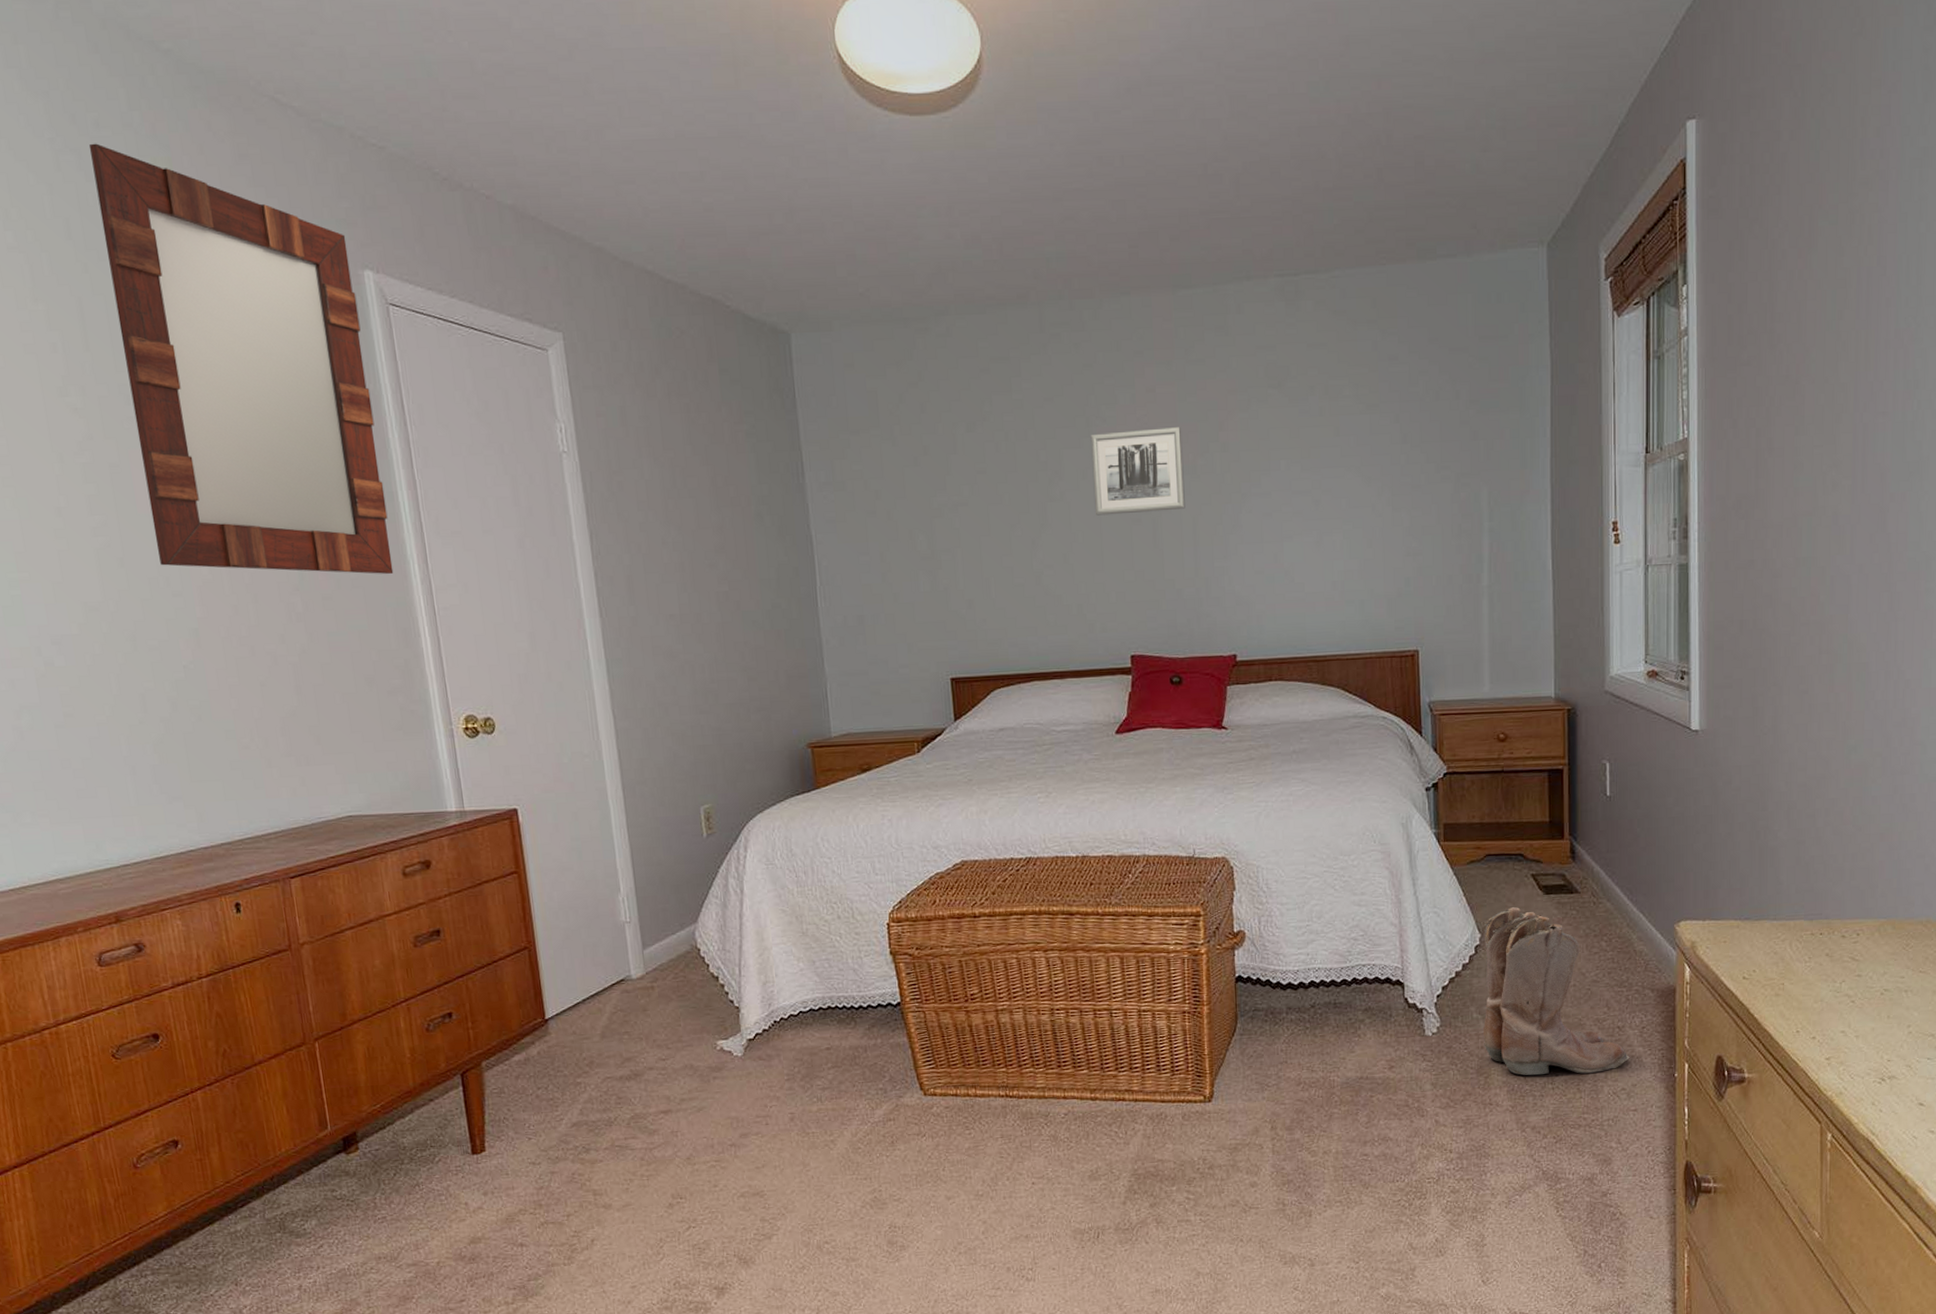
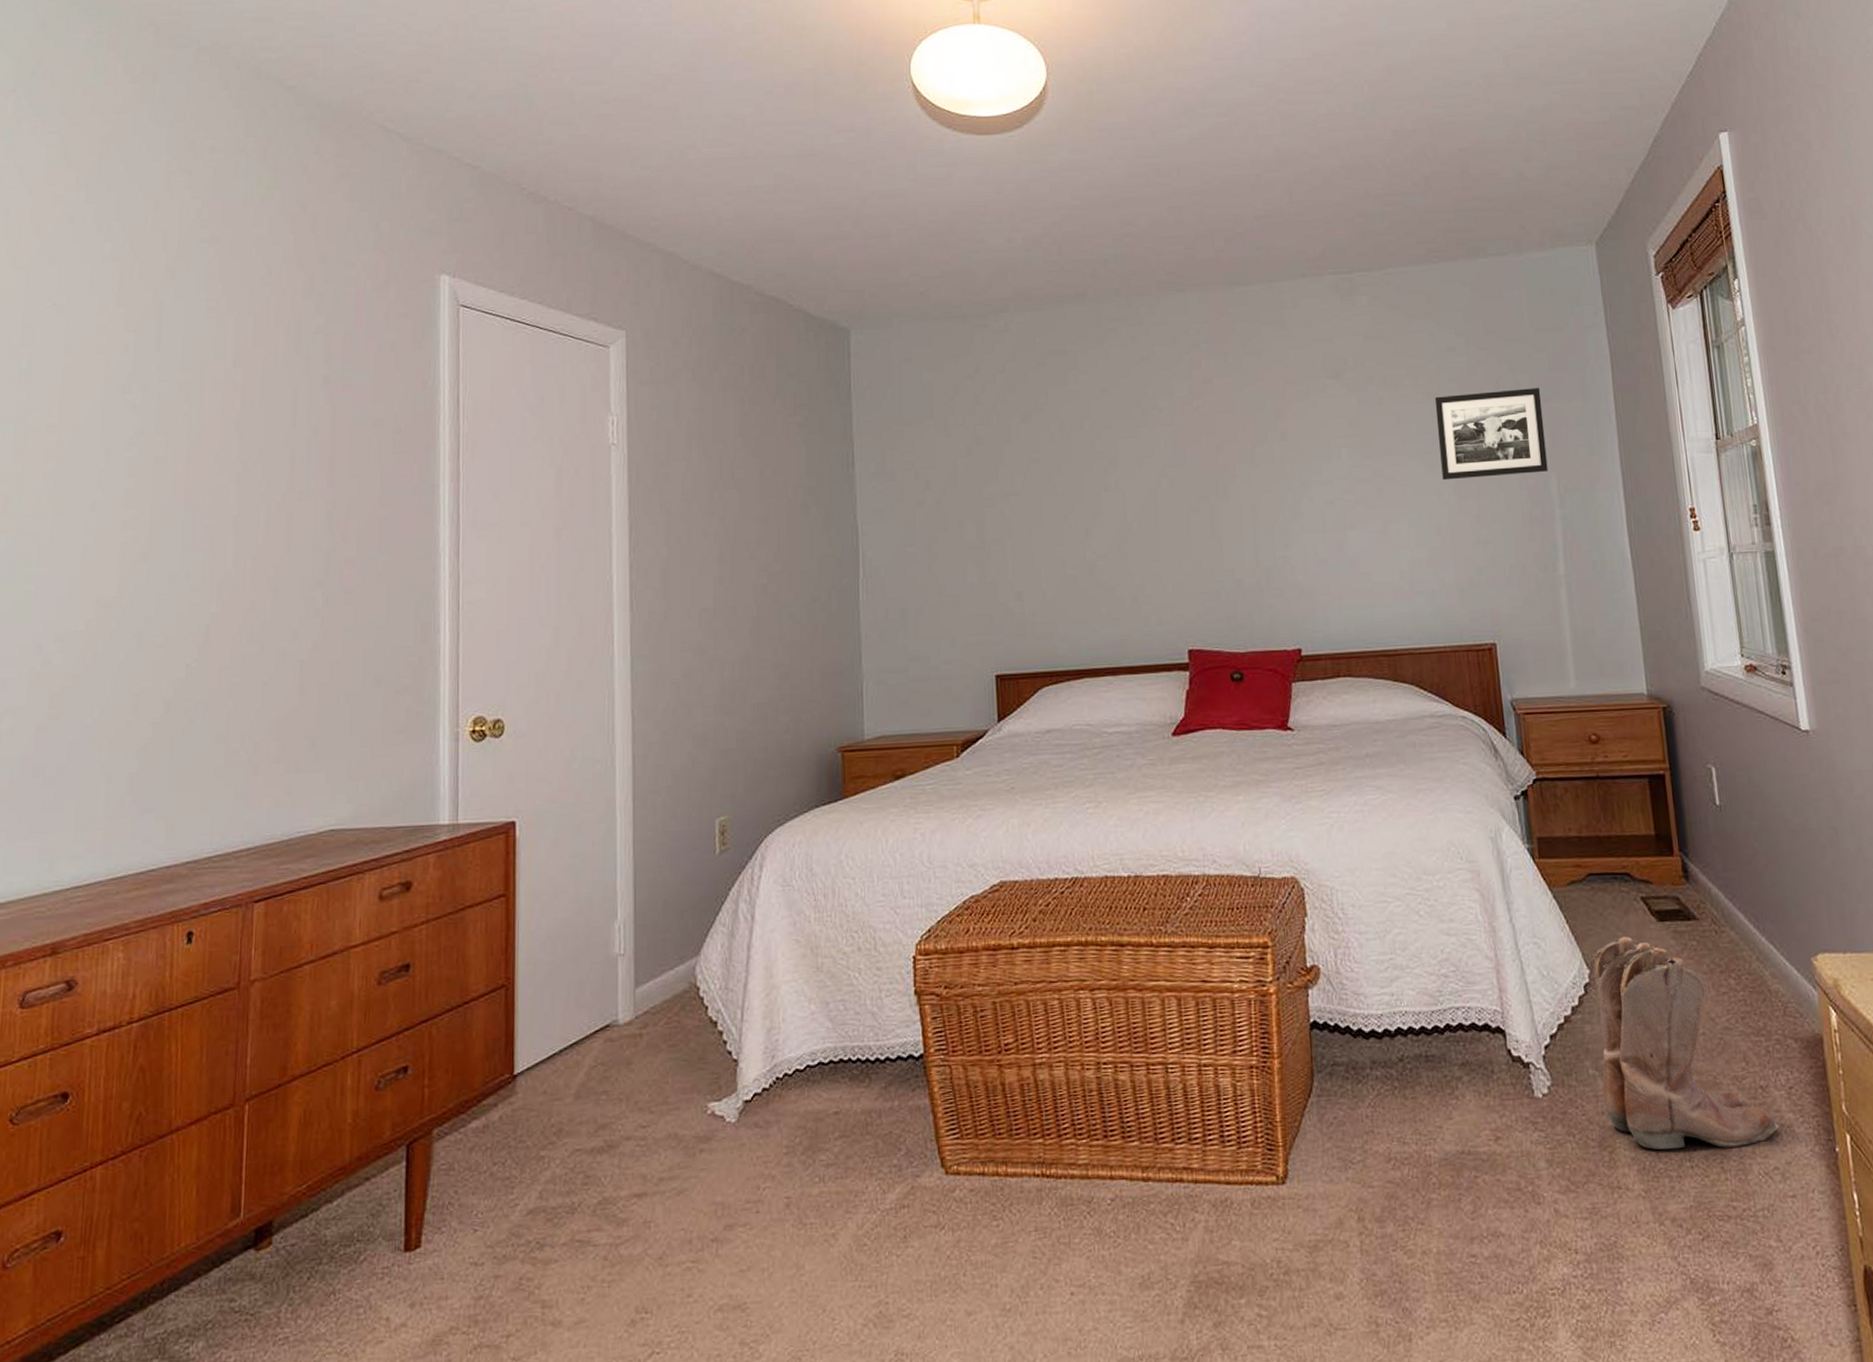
home mirror: present [88,143,394,575] -> none [184,165,429,568]
wall art: present [1090,427,1185,516] -> none [1147,416,1244,505]
picture frame: none [1374,399,1480,493] -> present [1434,388,1548,481]

